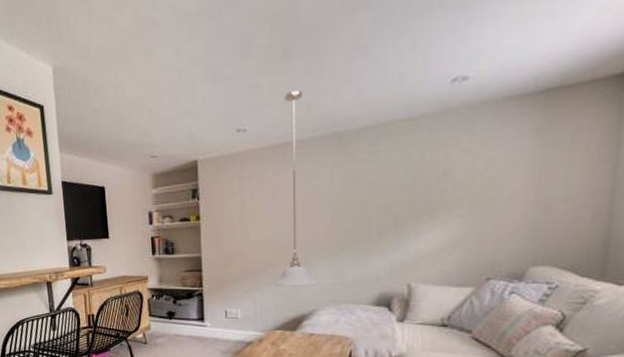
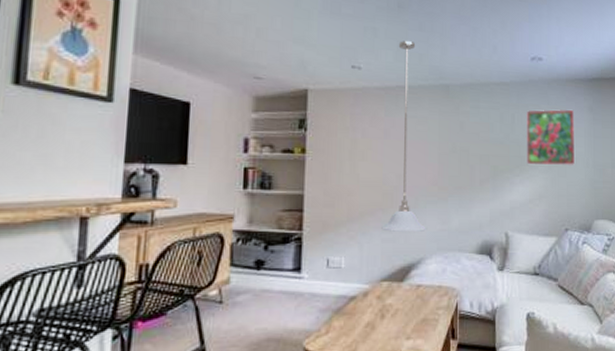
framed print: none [438,135,512,210] -> present [526,108,576,166]

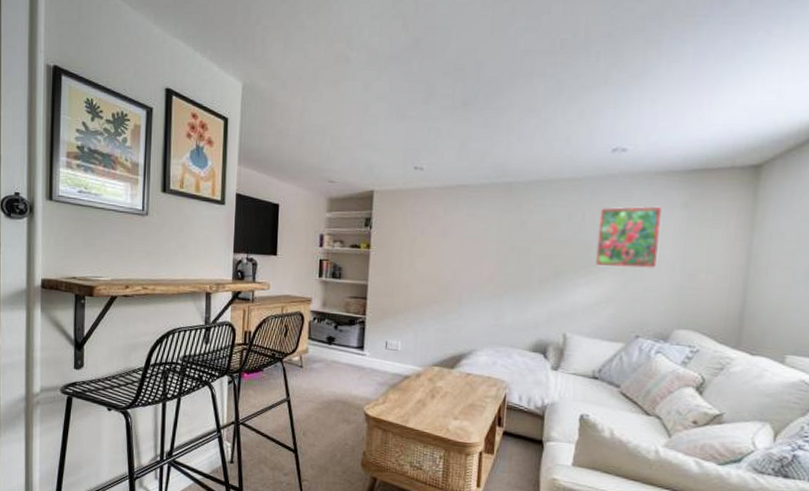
light fixture: present [381,41,428,233] -> none [435,139,480,326]

